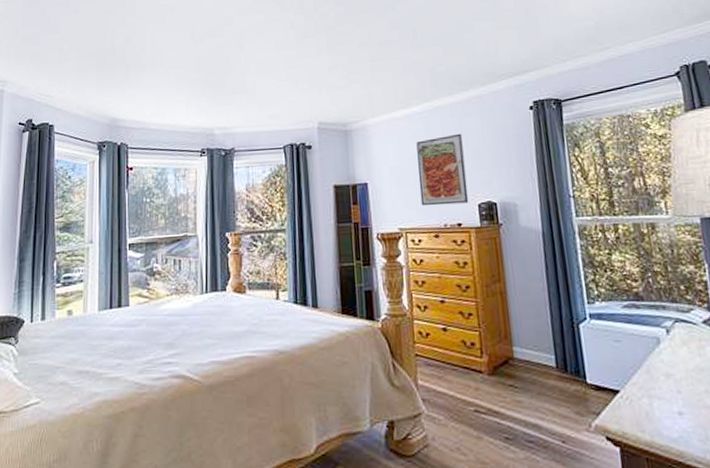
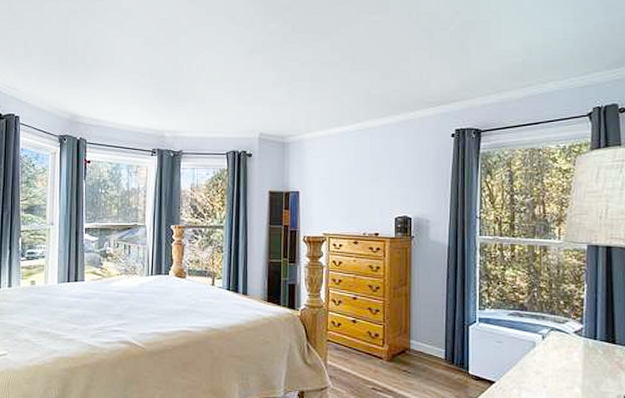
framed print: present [416,133,469,206] -> none [345,153,387,216]

